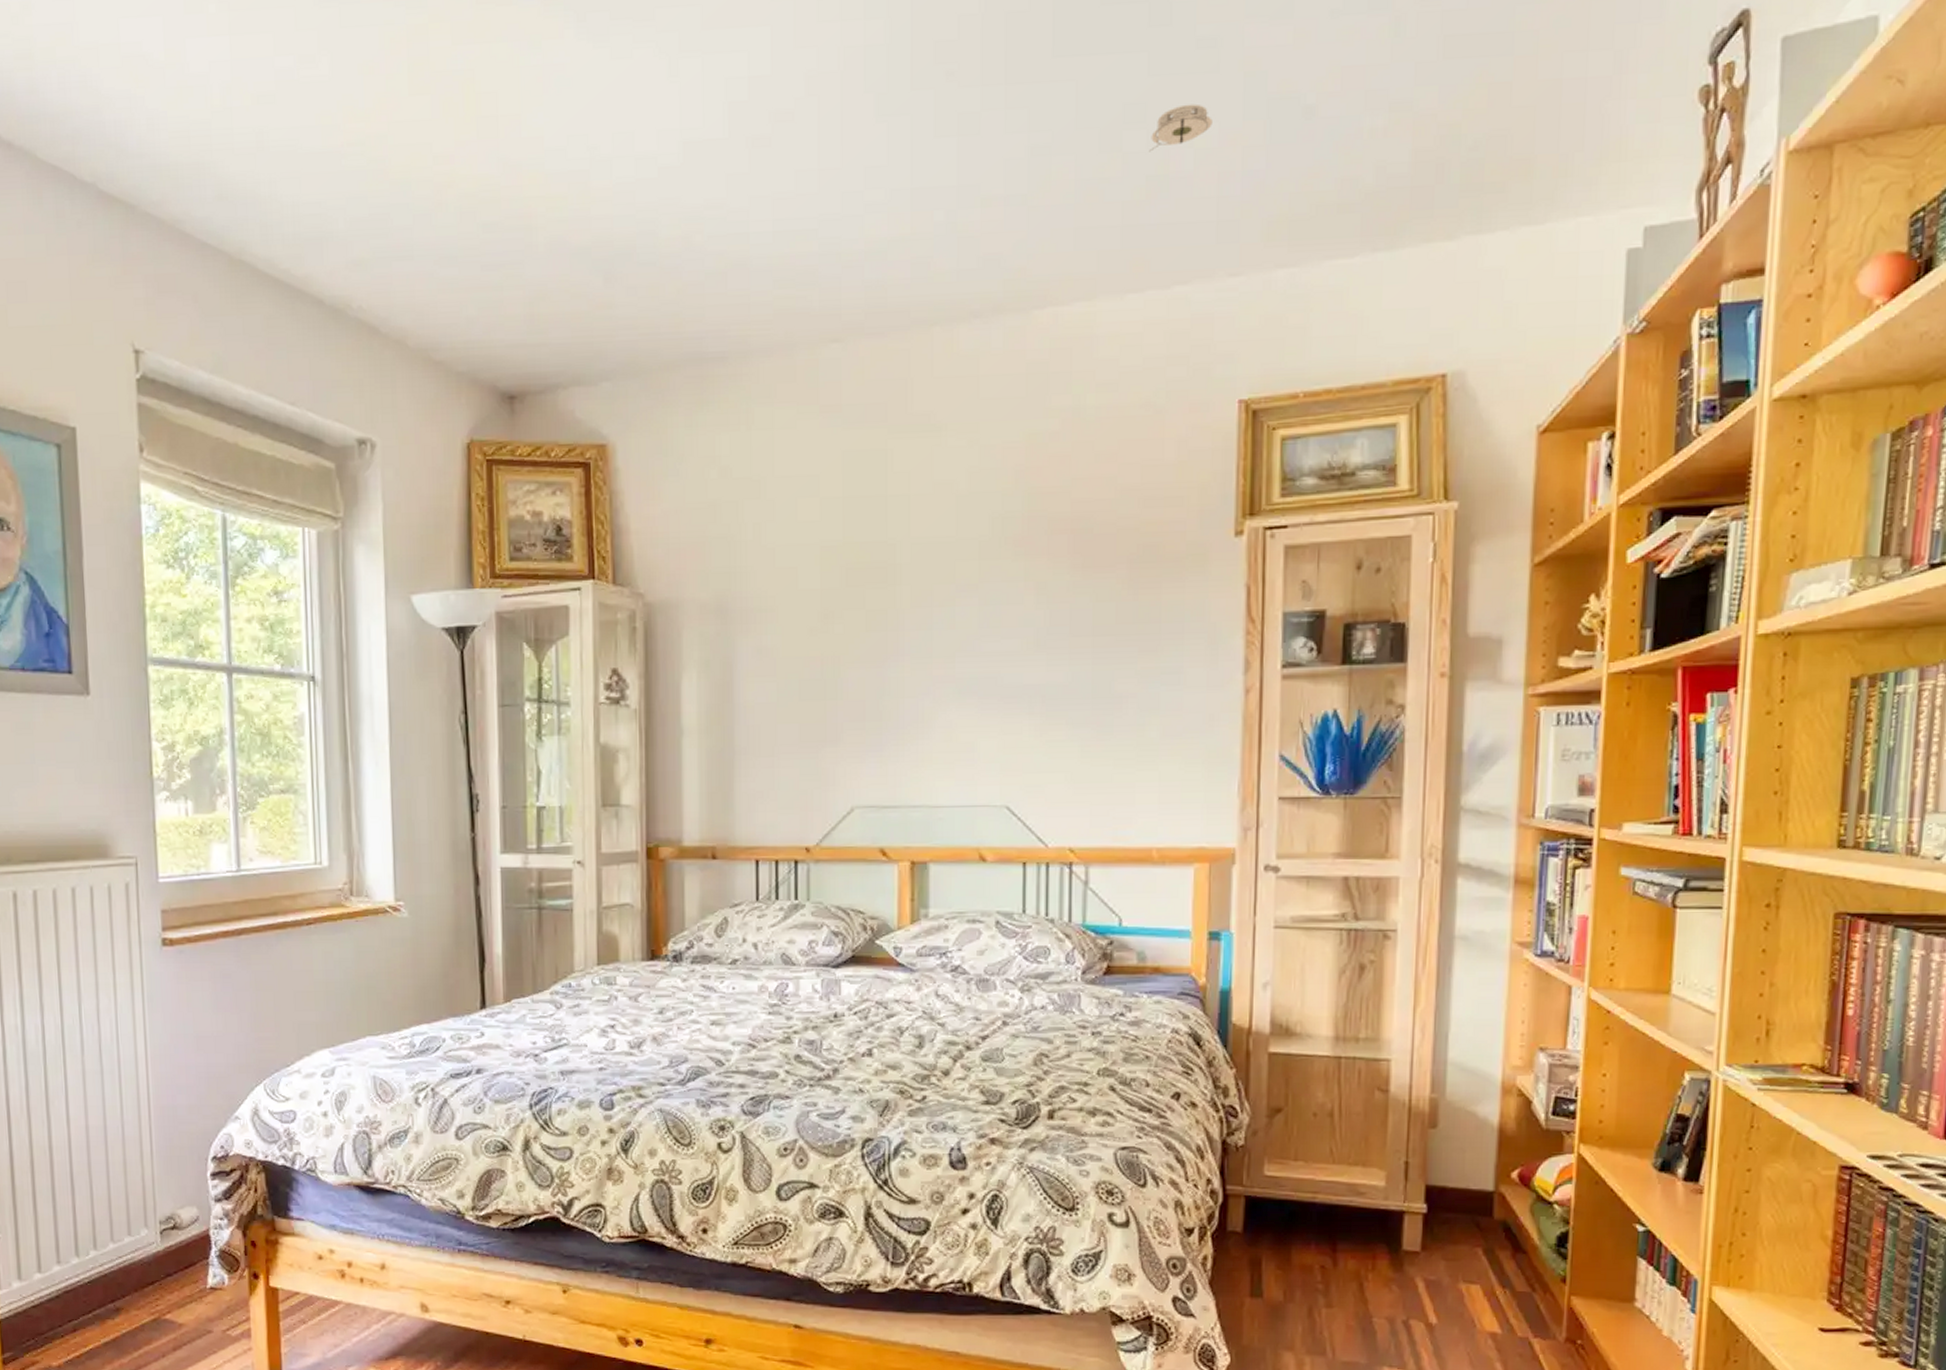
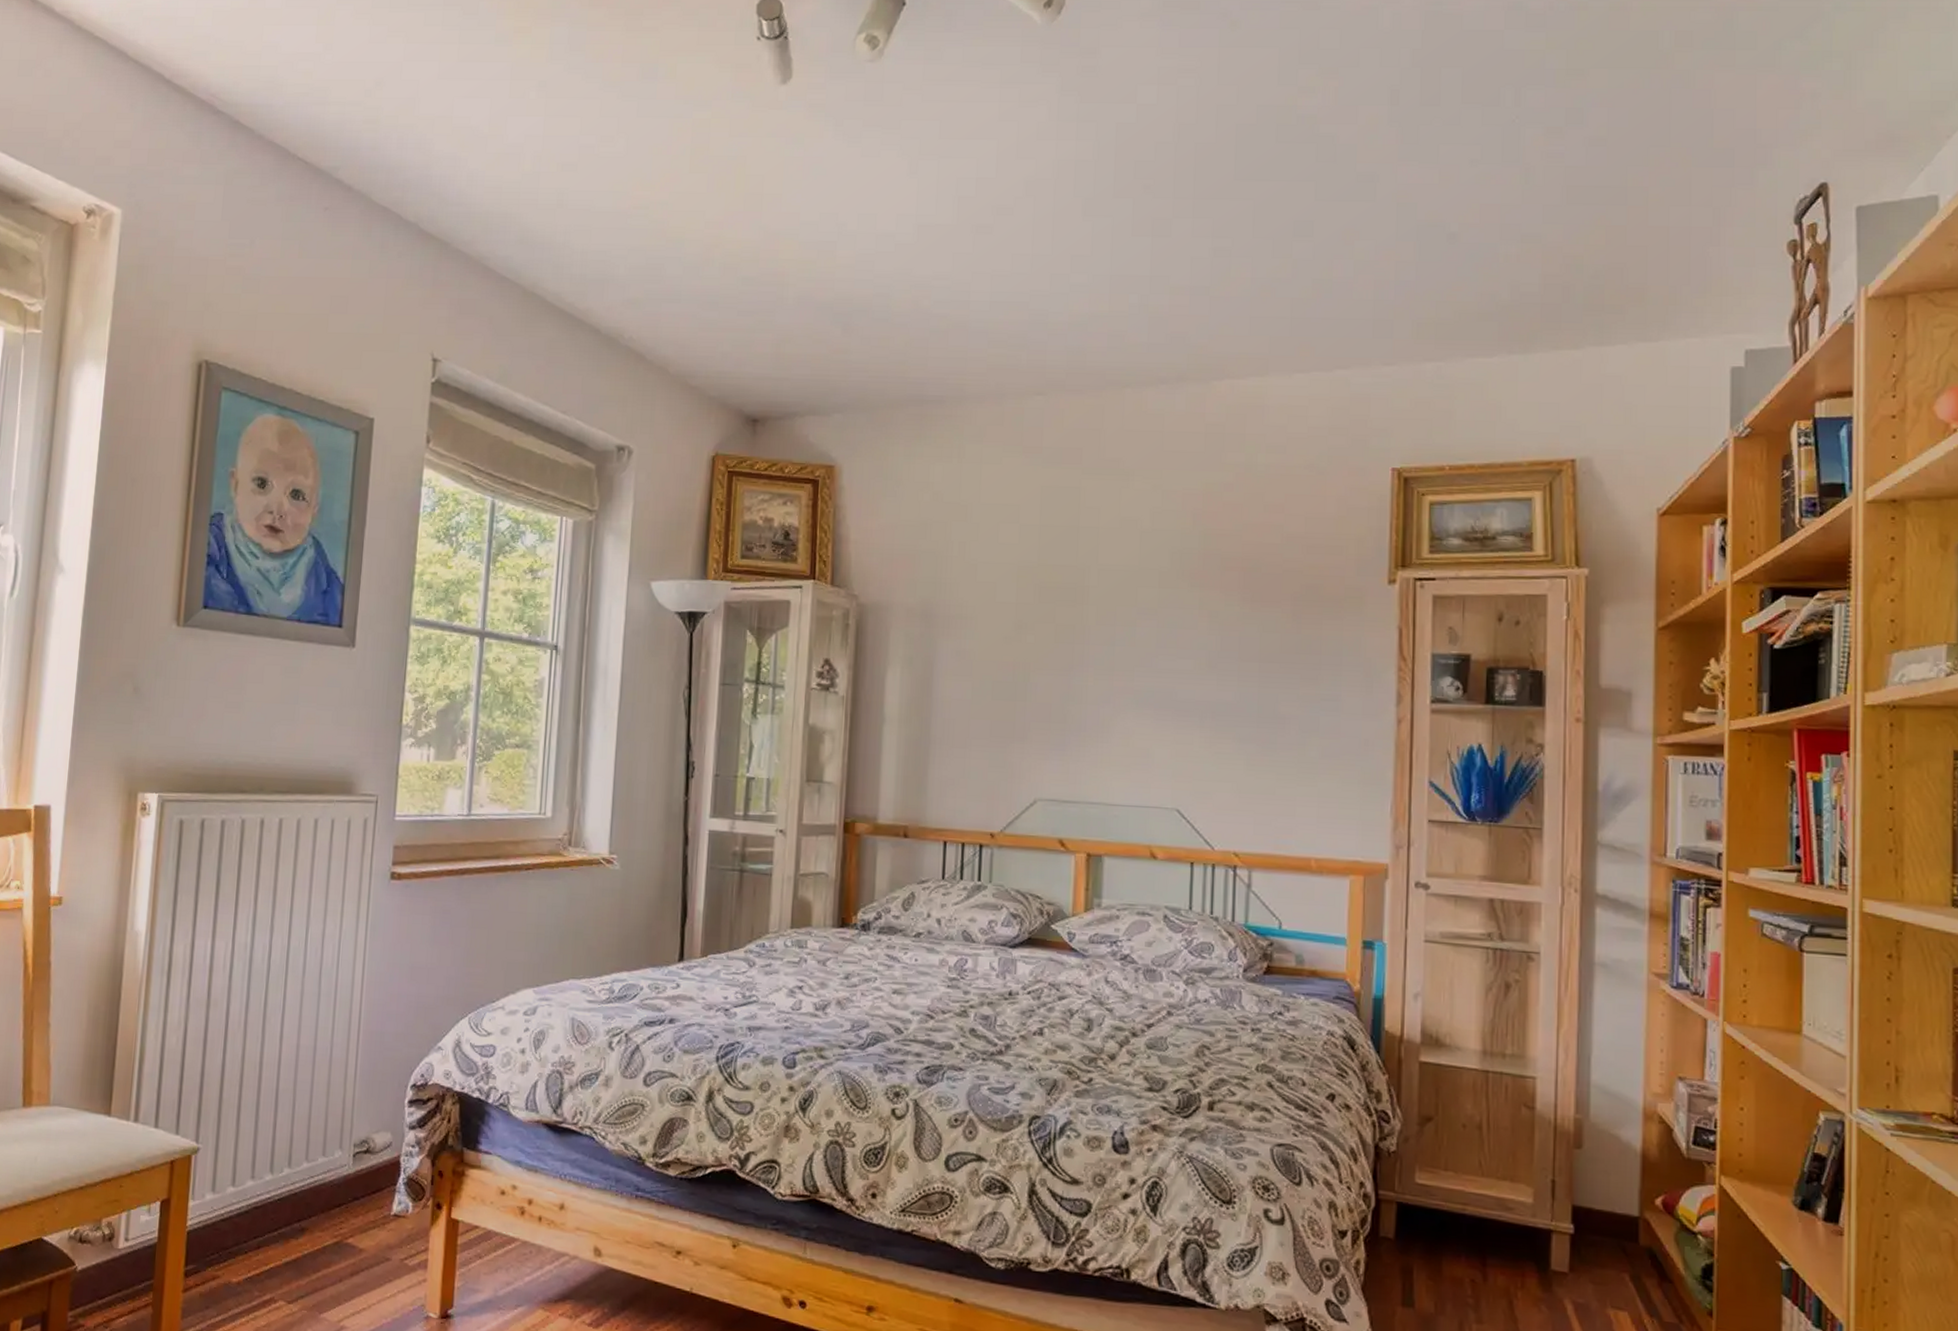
smoke detector: present [1149,104,1213,152] -> none [1315,225,1370,260]

